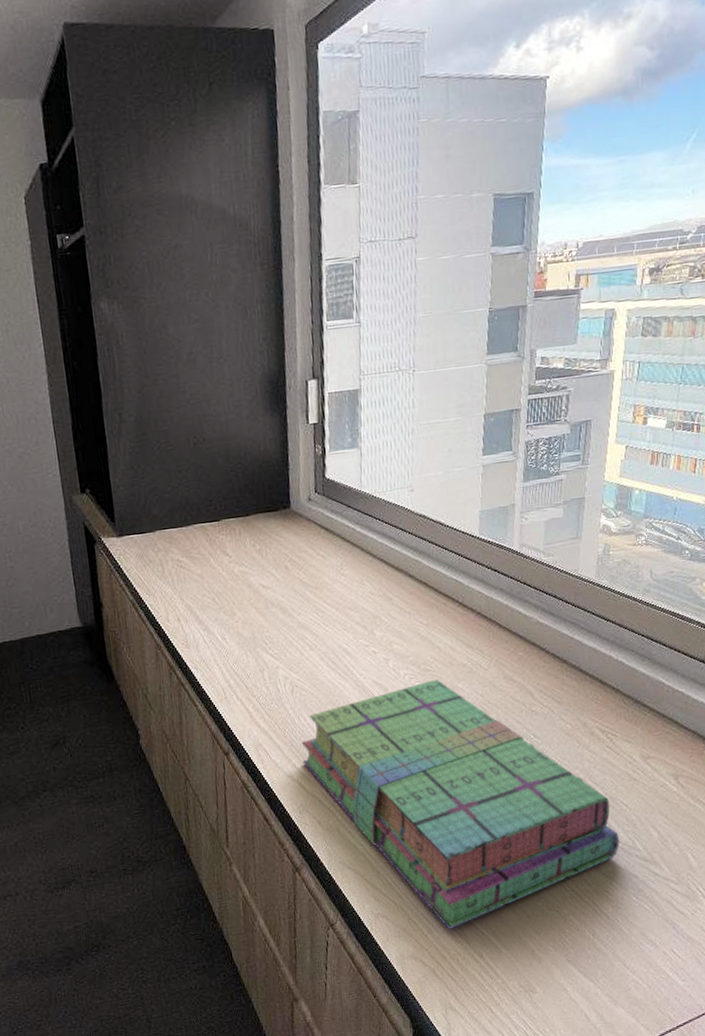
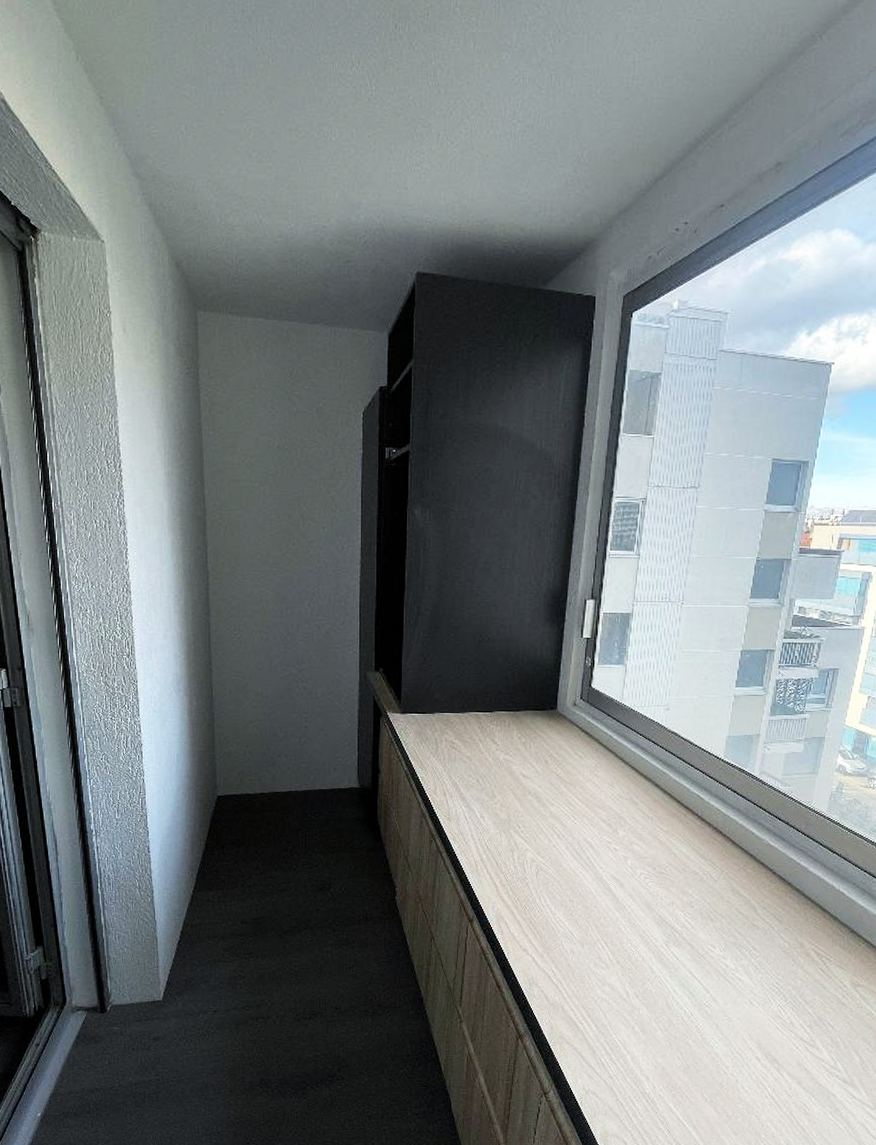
stack of books: present [302,679,619,930] -> none [538,883,822,1117]

